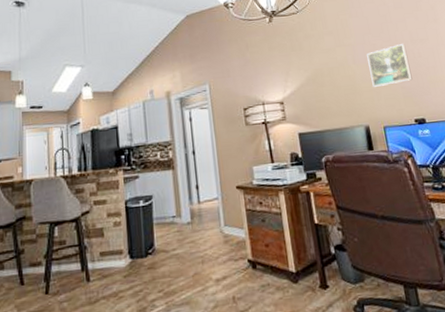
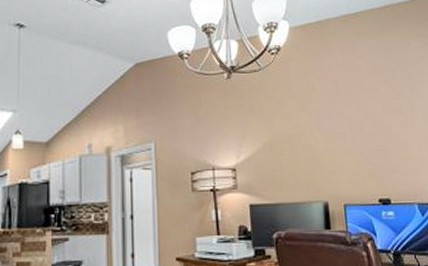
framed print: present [367,43,413,87] -> none [332,114,381,160]

